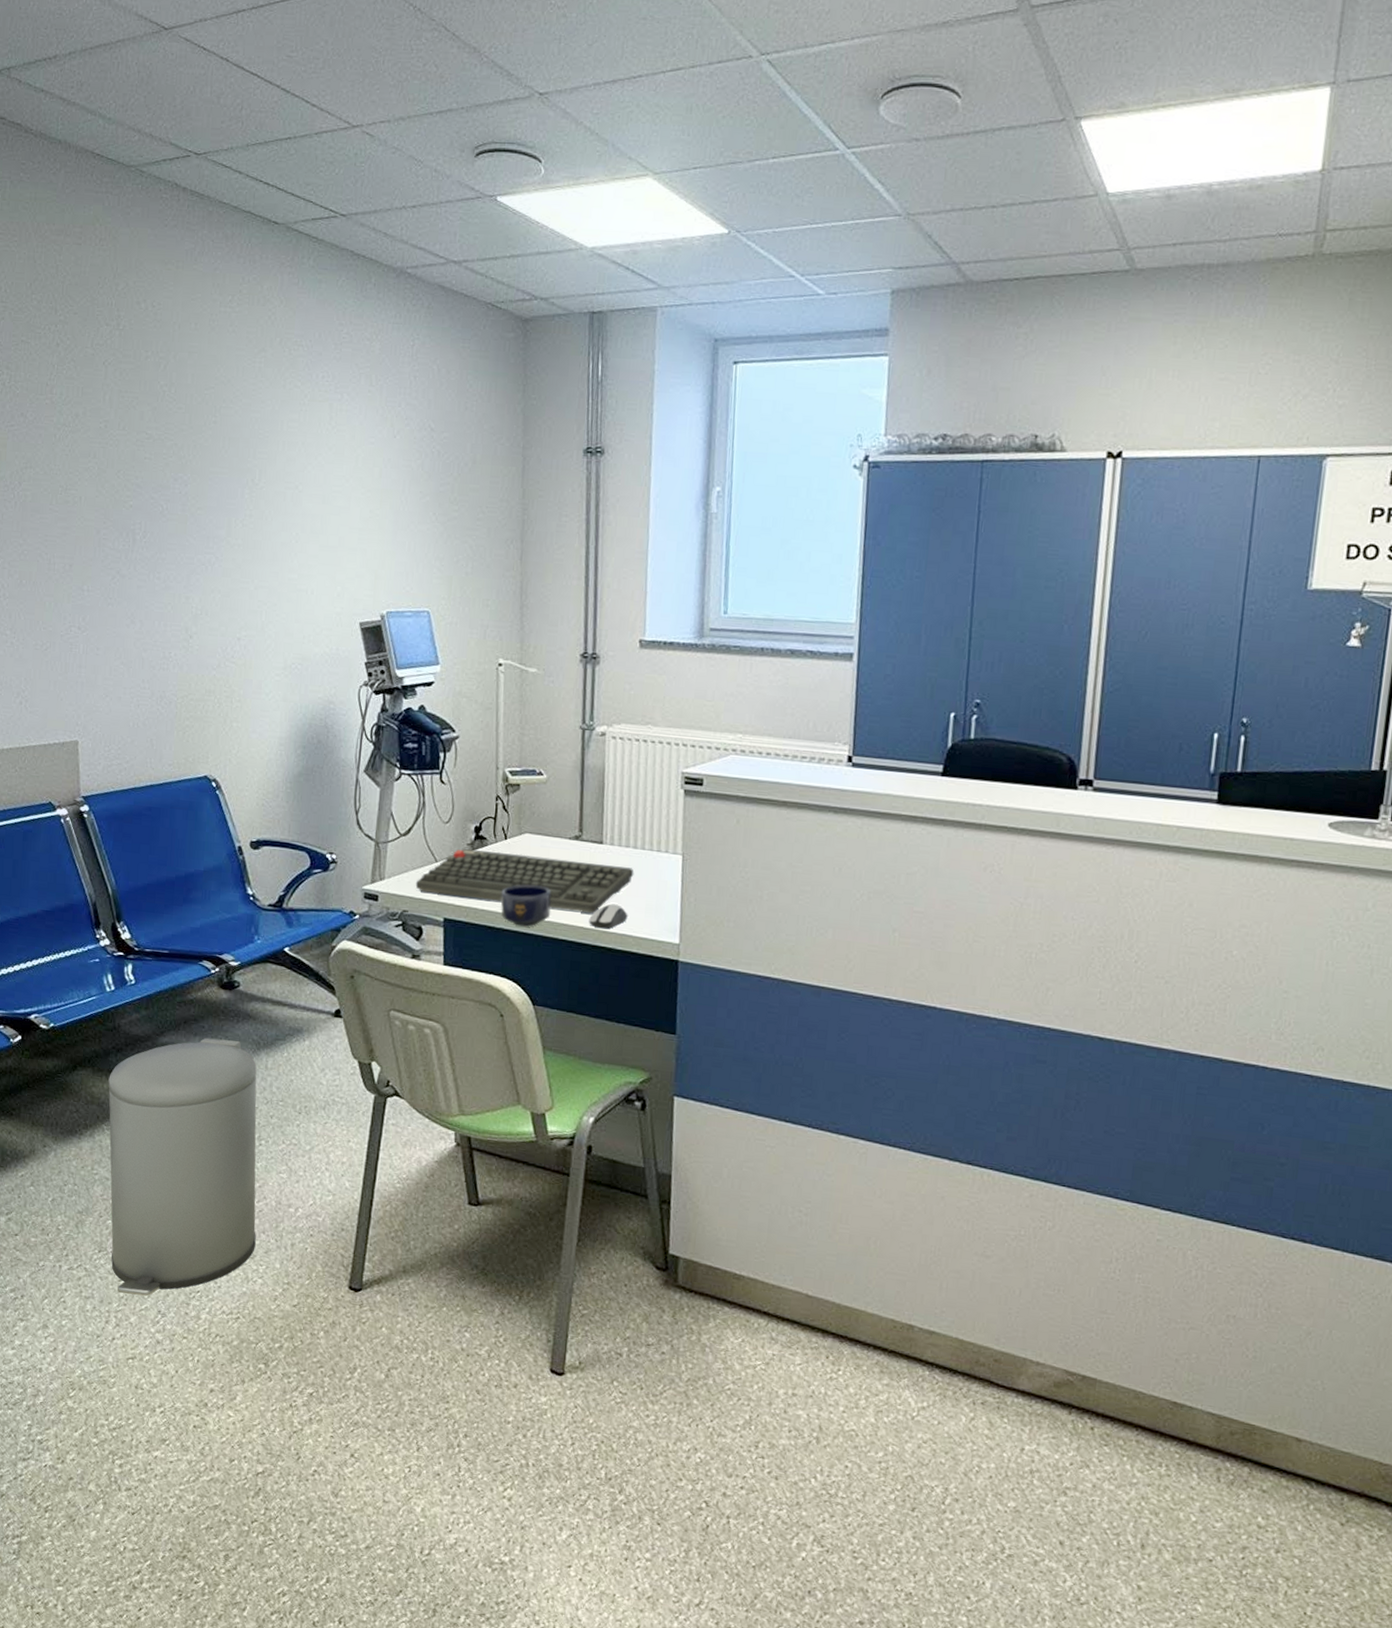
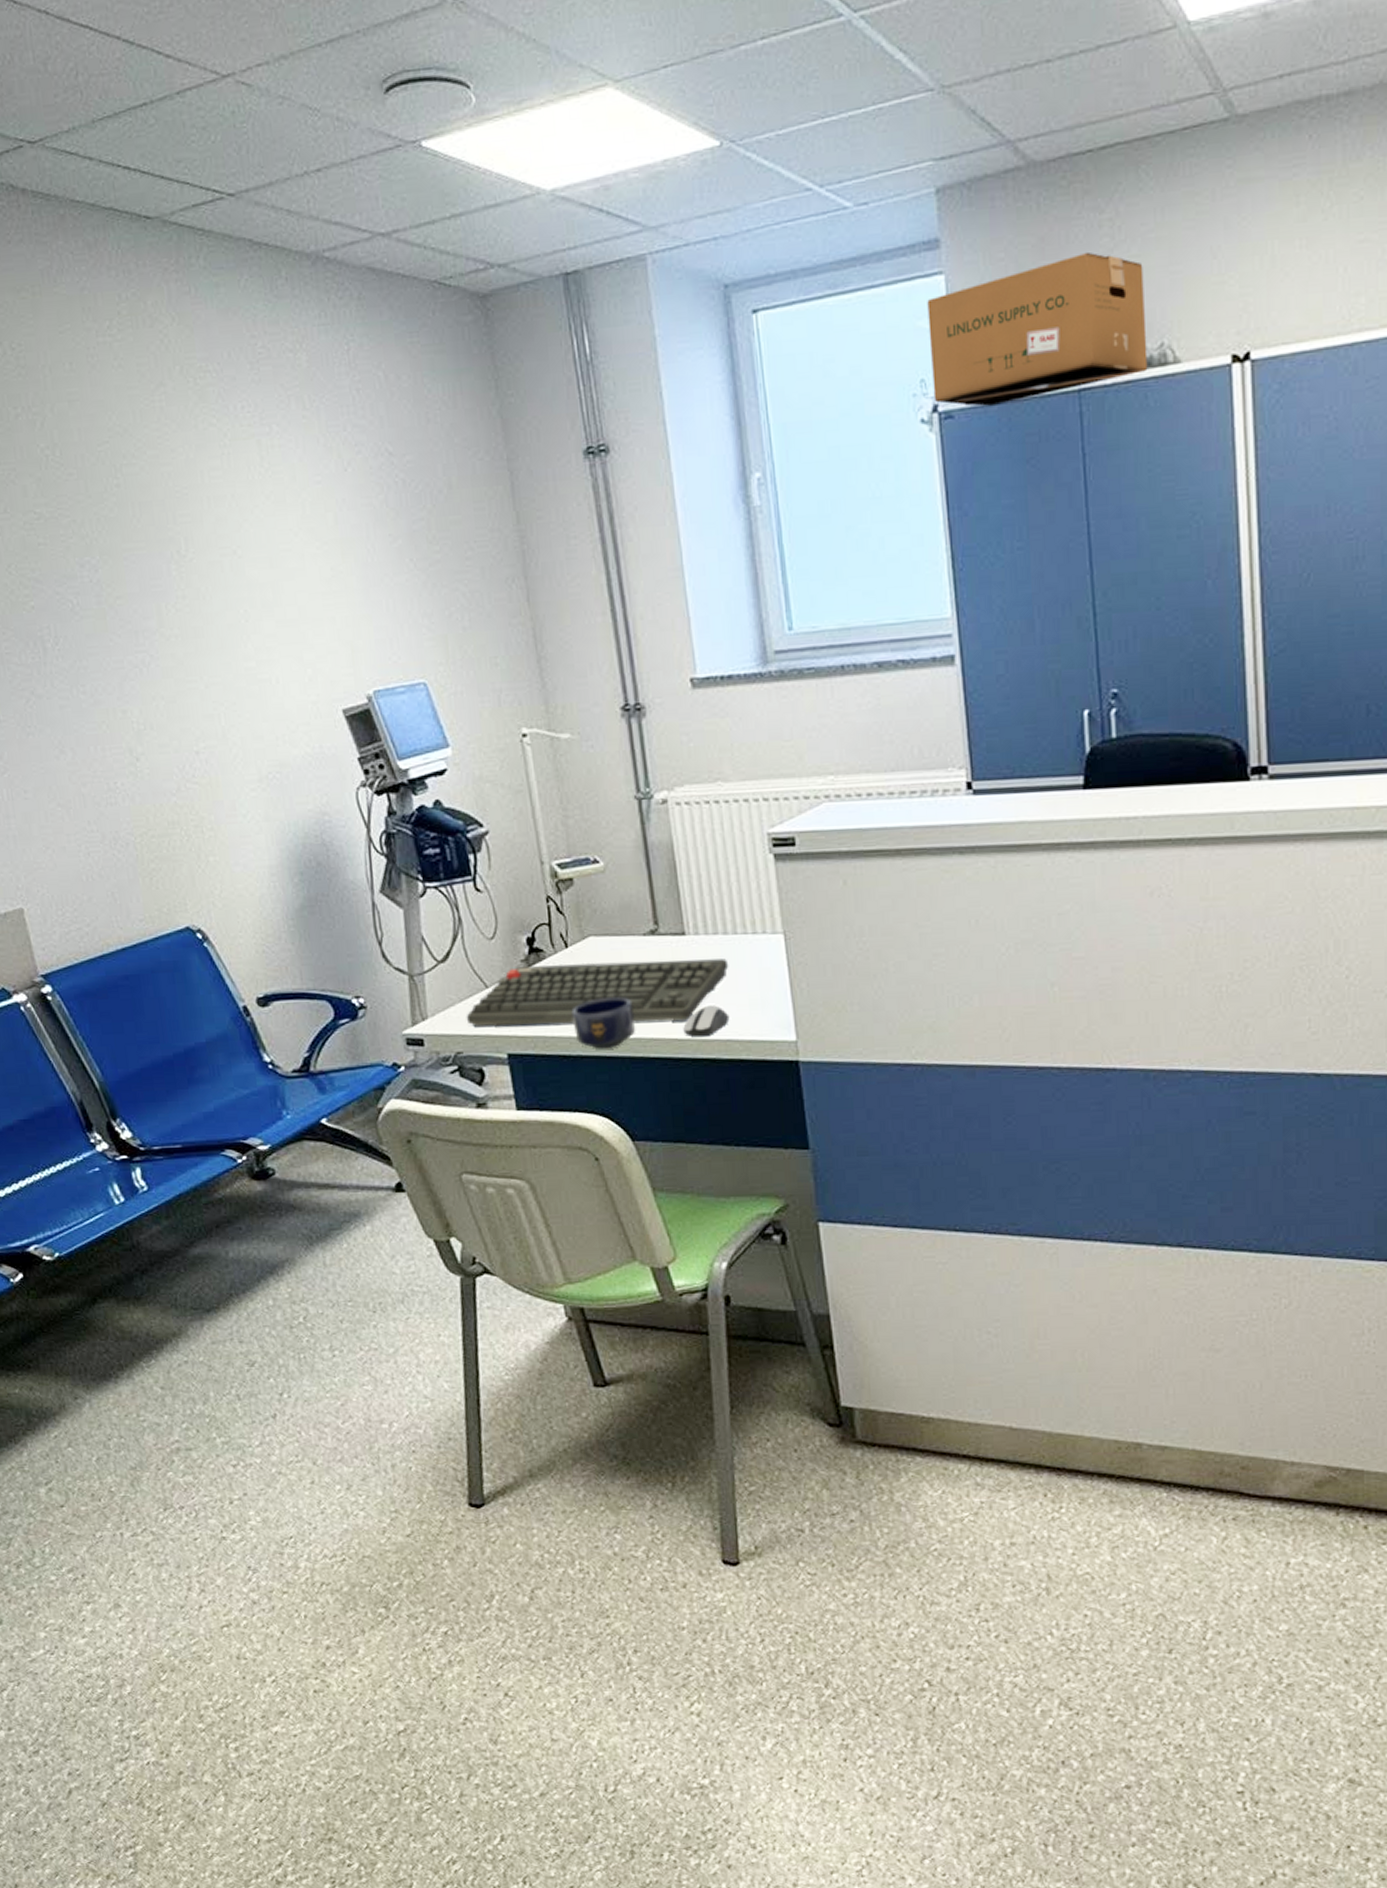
pedal bin: present [108,1037,257,1296] -> none [137,1239,350,1554]
box: none [866,355,1047,463] -> present [927,251,1148,407]

